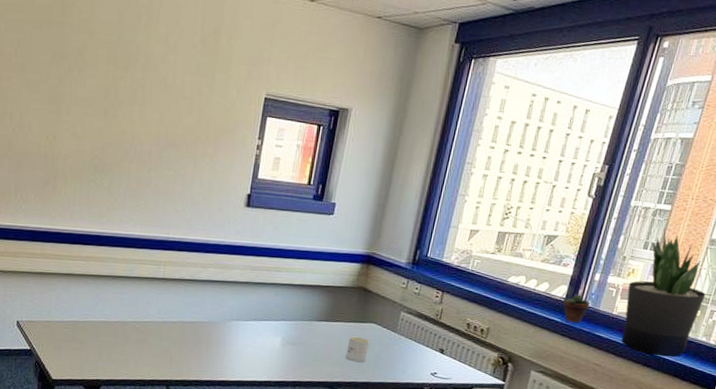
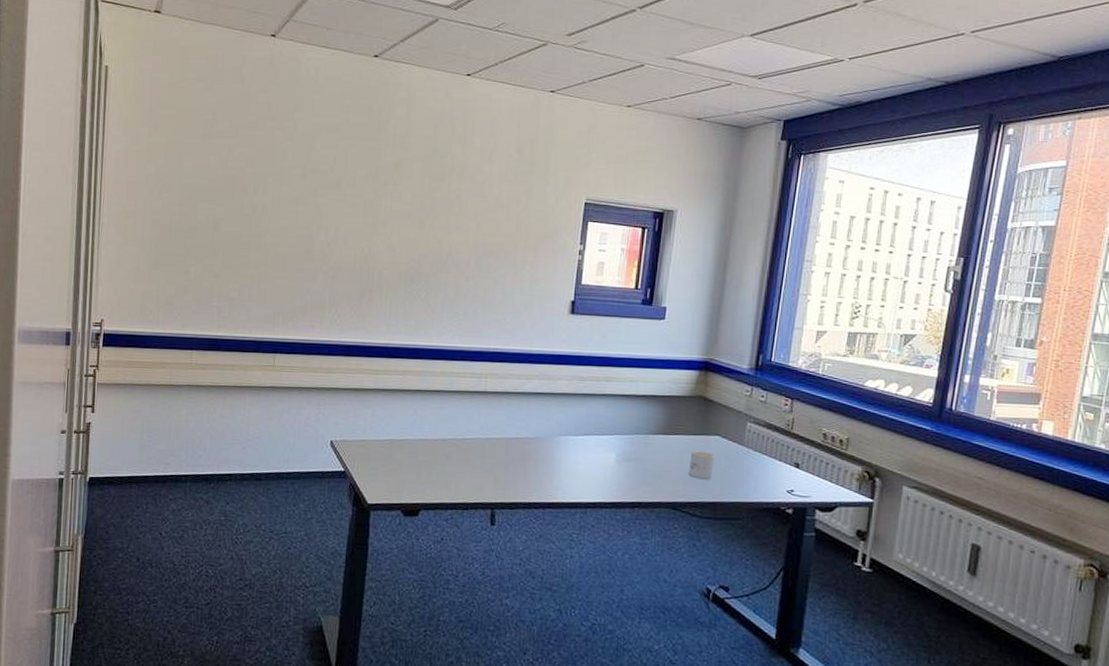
succulent plant: present [563,285,590,324] -> none [931,389,962,432]
planter: present [621,227,706,357] -> none [1004,321,1097,468]

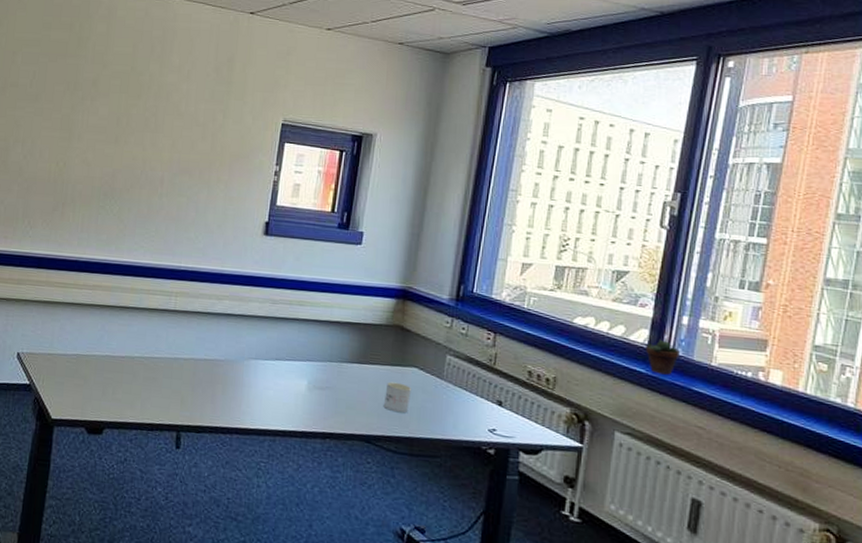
succulent plant: none [931,389,962,432] -> present [646,330,680,376]

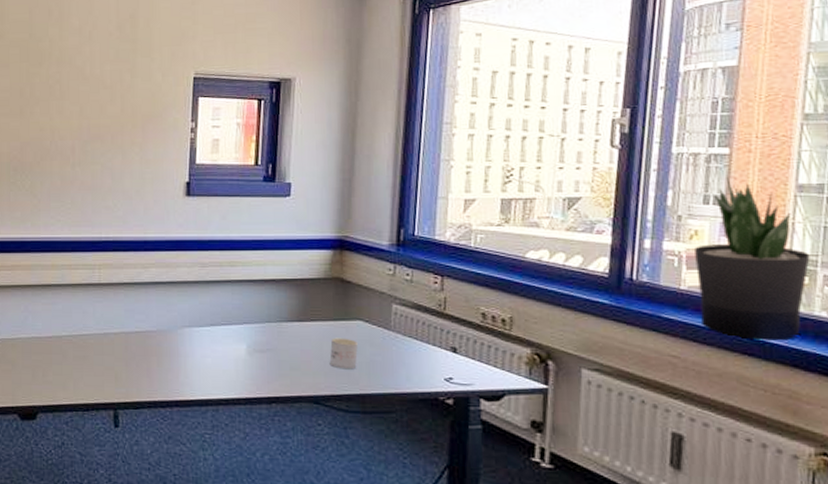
succulent plant: present [646,330,680,376] -> none [607,256,645,305]
planter: none [726,263,831,422] -> present [693,175,810,341]

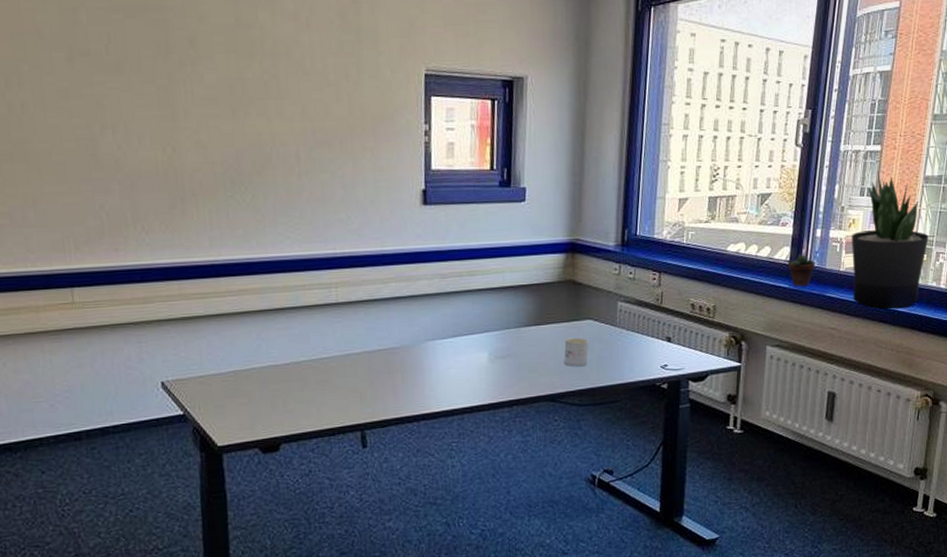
succulent plant: none [607,256,645,305] -> present [788,244,815,287]

